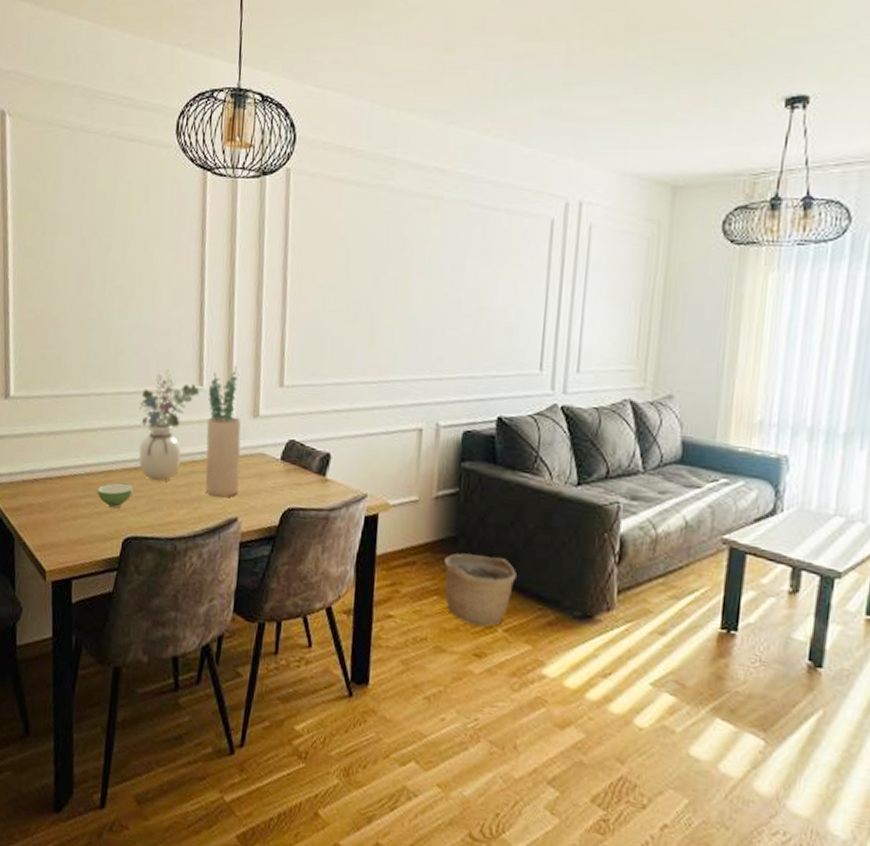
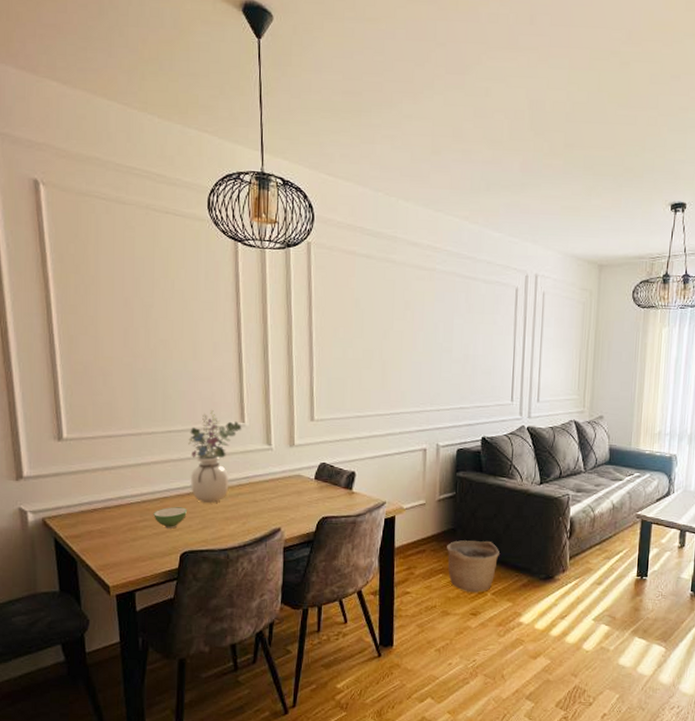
vase: present [205,365,242,498] -> none [249,404,281,513]

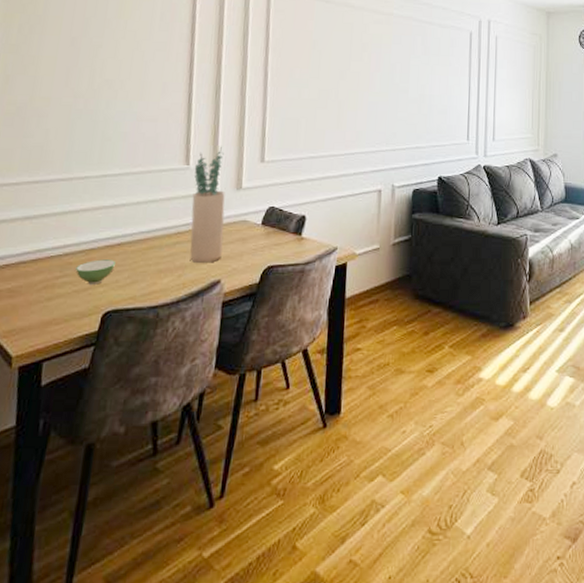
bouquet: present [188,410,242,504] -> none [122,152,186,255]
vase: none [249,404,281,513] -> present [190,146,225,263]
basket: present [447,540,499,593] -> none [401,287,457,346]

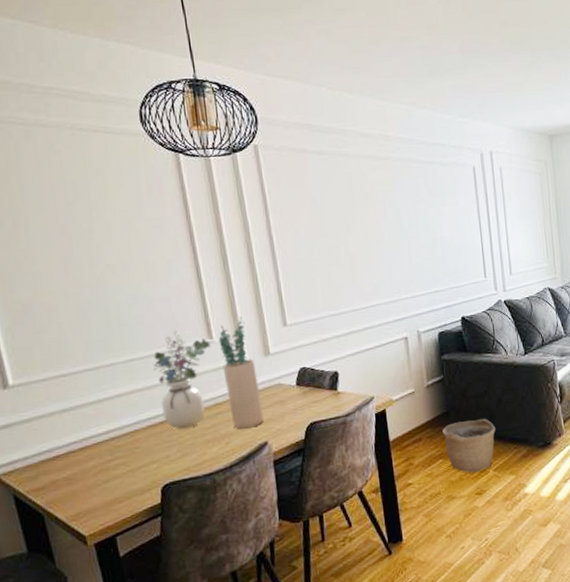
bowl: present [76,259,115,285] -> none [125,437,162,463]
bouquet: none [122,152,186,255] -> present [153,331,211,430]
basket: none [401,287,457,346] -> present [442,418,496,473]

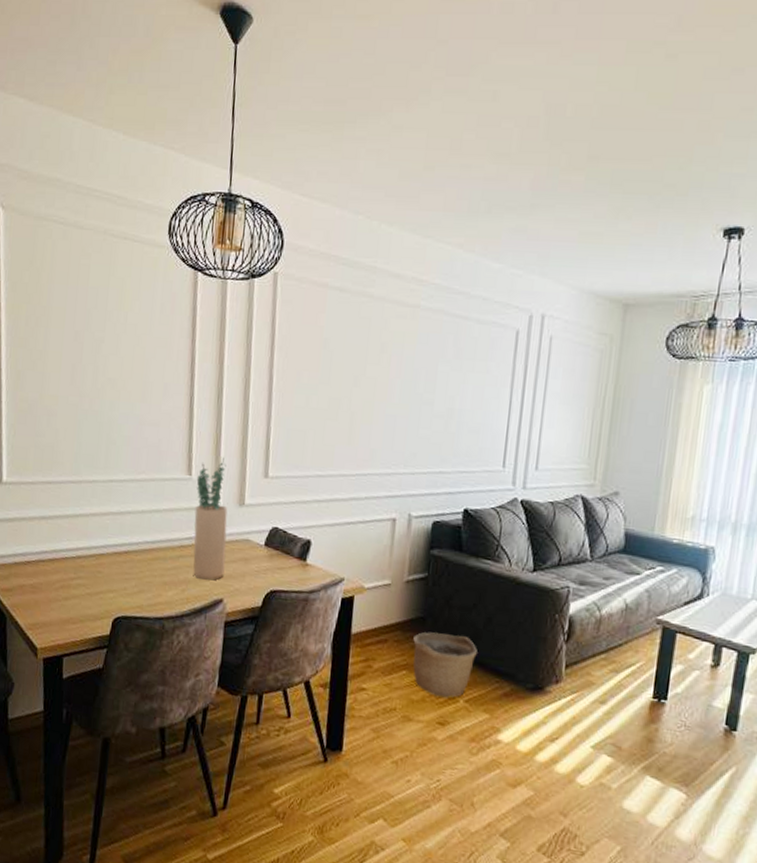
bouquet: present [153,331,211,430] -> none [128,459,188,565]

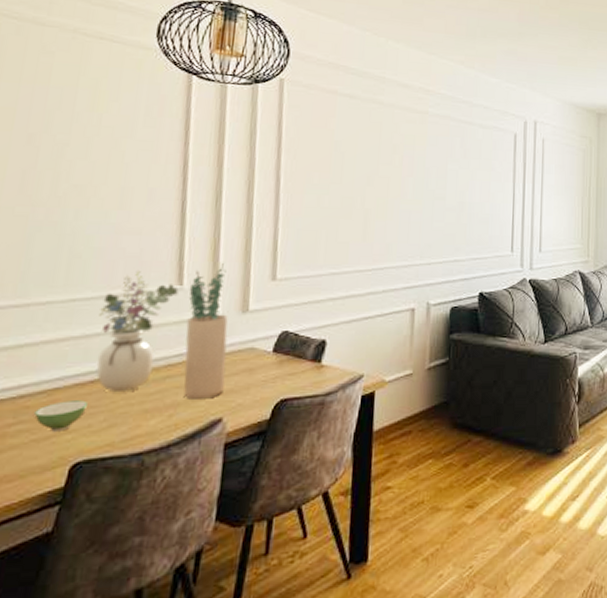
bowl: none [88,565,123,590] -> present [34,400,87,431]
bouquet: none [128,459,188,565] -> present [96,271,179,393]
basket: present [413,632,477,698] -> none [438,413,500,480]

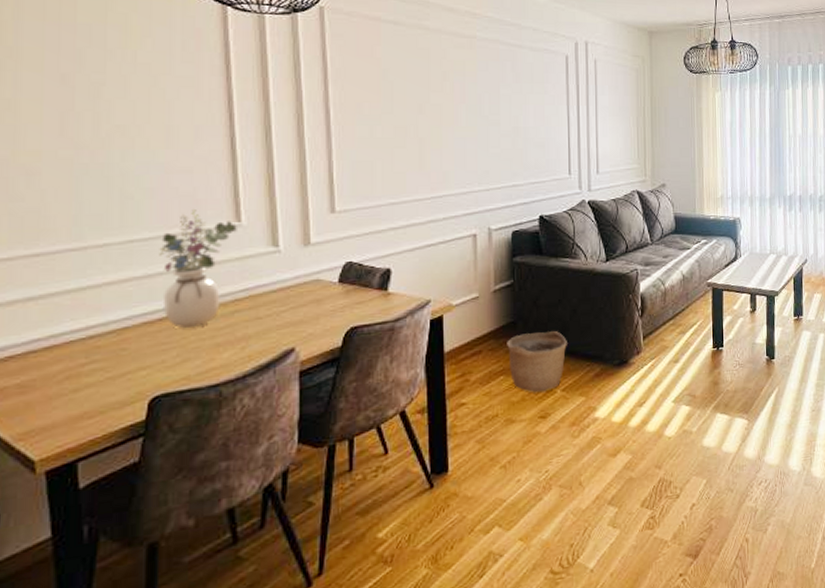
bowl: present [34,400,87,431] -> none [106,338,158,369]
vase: present [184,262,228,399] -> none [248,197,293,332]
basket: none [438,413,500,480] -> present [507,330,567,393]

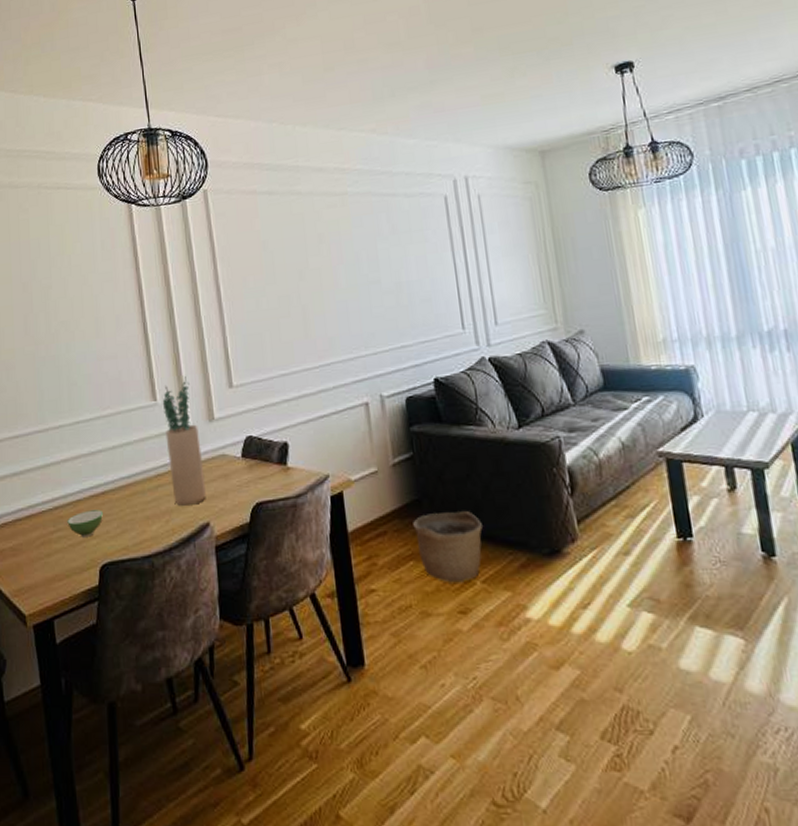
bowl: none [106,338,158,369] -> present [67,510,103,537]
bouquet: present [159,210,237,329] -> none [98,391,154,502]
vase: none [248,197,293,332] -> present [162,375,206,506]

